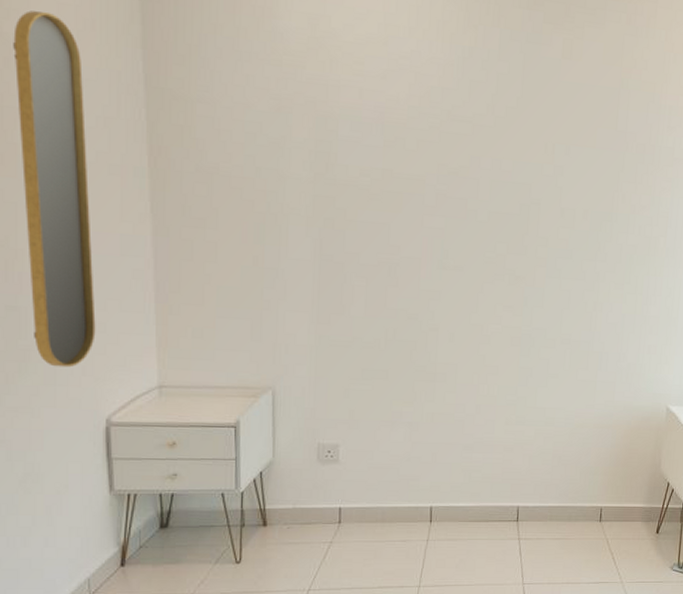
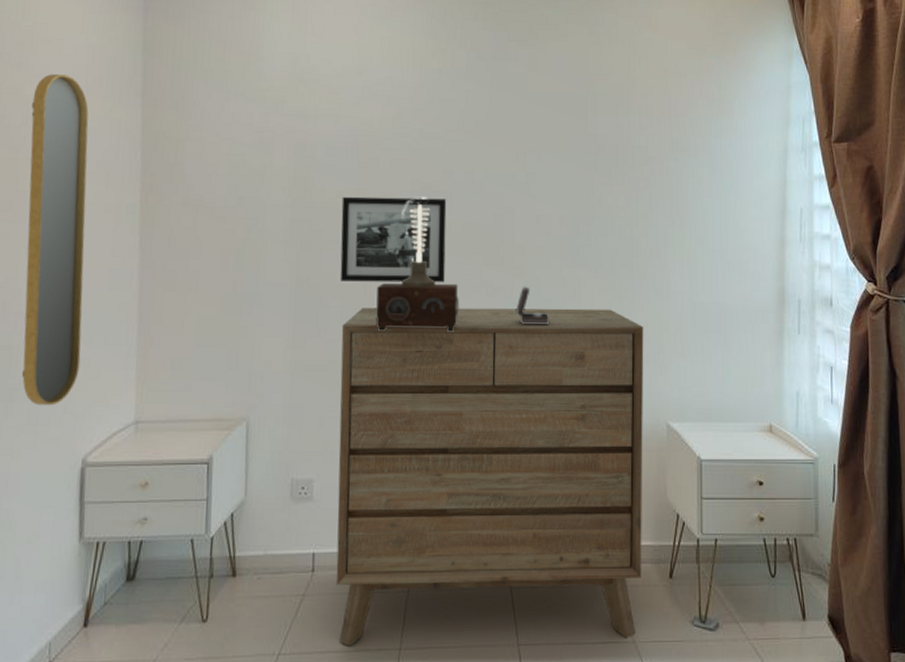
dresser: none [361,288,655,584] -> present [336,307,644,646]
picture frame: none [364,175,474,269] -> present [340,196,447,283]
table lamp: none [400,181,483,316] -> present [376,197,460,332]
jewelry box: none [536,277,568,315] -> present [516,286,550,325]

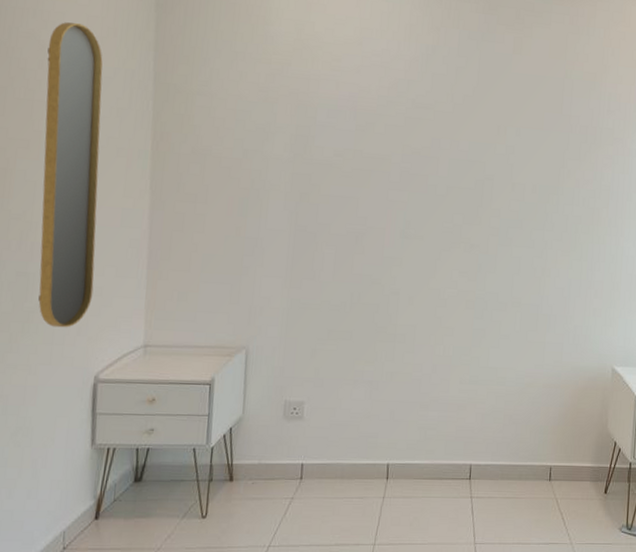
dresser: present [336,307,644,646] -> none [321,255,599,541]
picture frame: present [340,196,447,283] -> none [334,155,434,238]
table lamp: present [376,197,460,332] -> none [365,160,441,281]
jewelry box: present [516,286,550,325] -> none [489,245,519,280]

